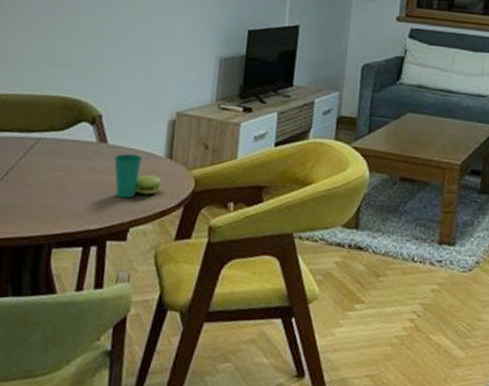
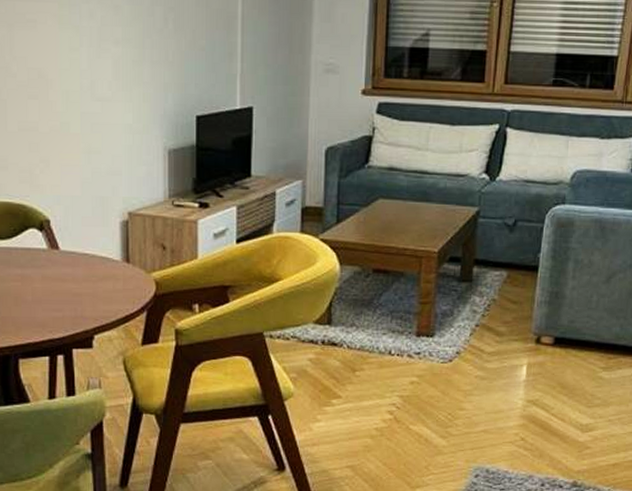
cup: present [114,154,162,198] -> none [68,260,122,305]

